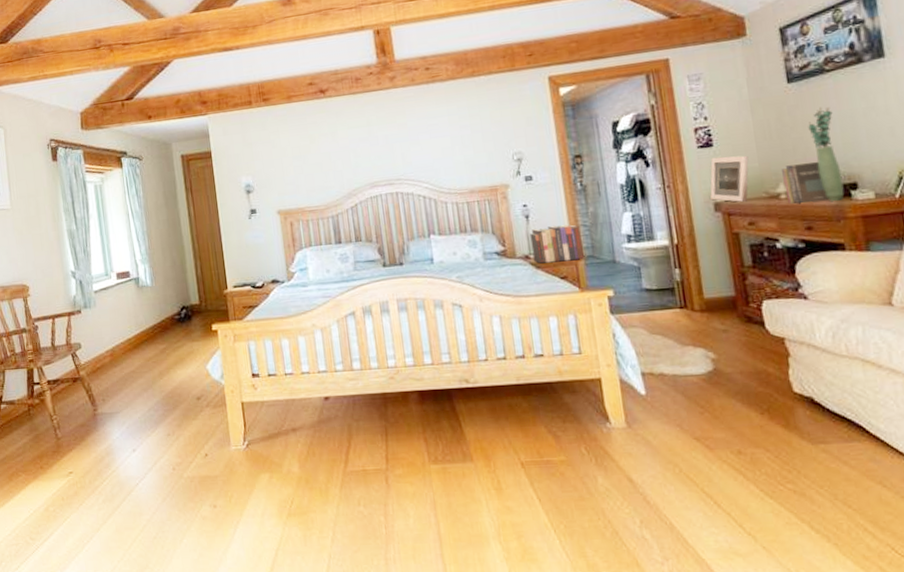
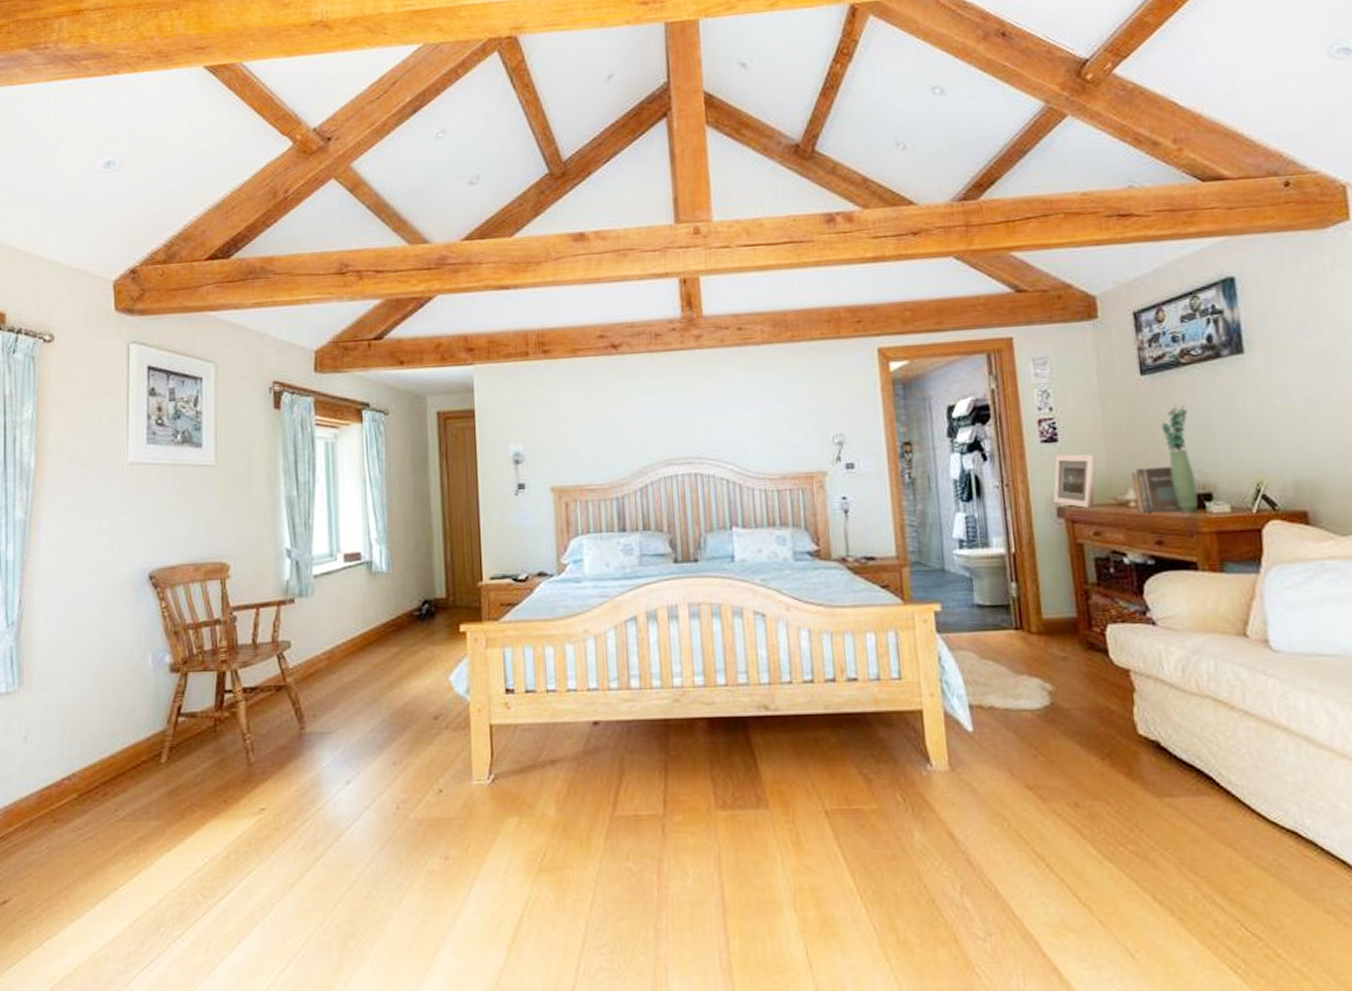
books: present [530,224,585,264] -> none [848,523,911,568]

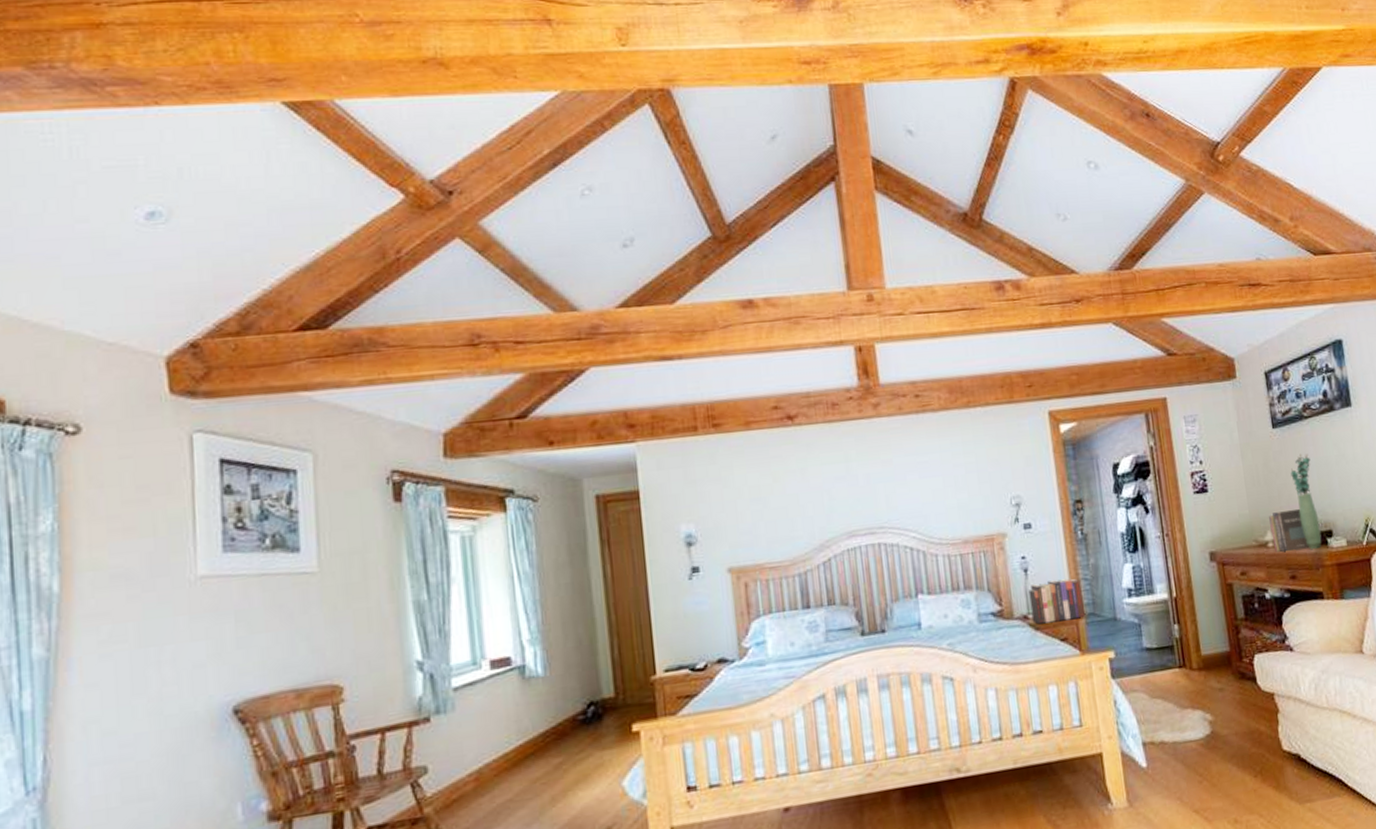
books: none [848,523,911,568] -> present [1028,578,1086,625]
picture frame: present [1053,454,1097,509] -> none [1205,502,1240,552]

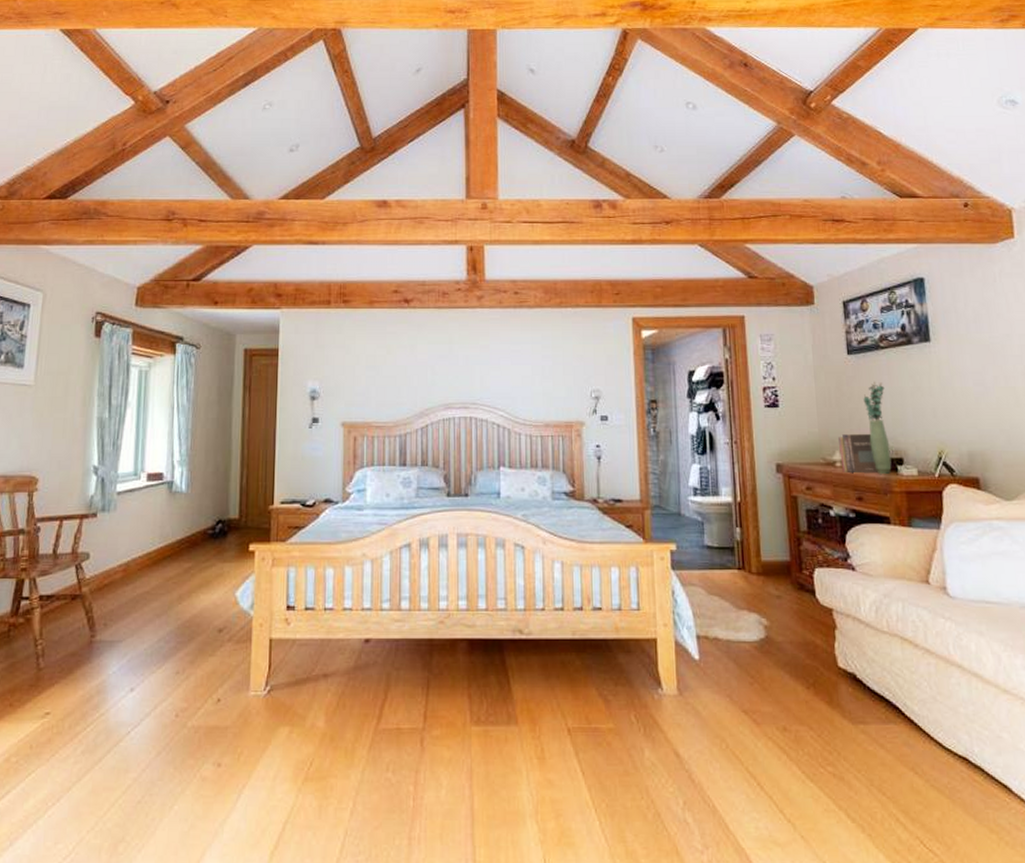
books: present [1028,578,1086,625] -> none [600,471,652,509]

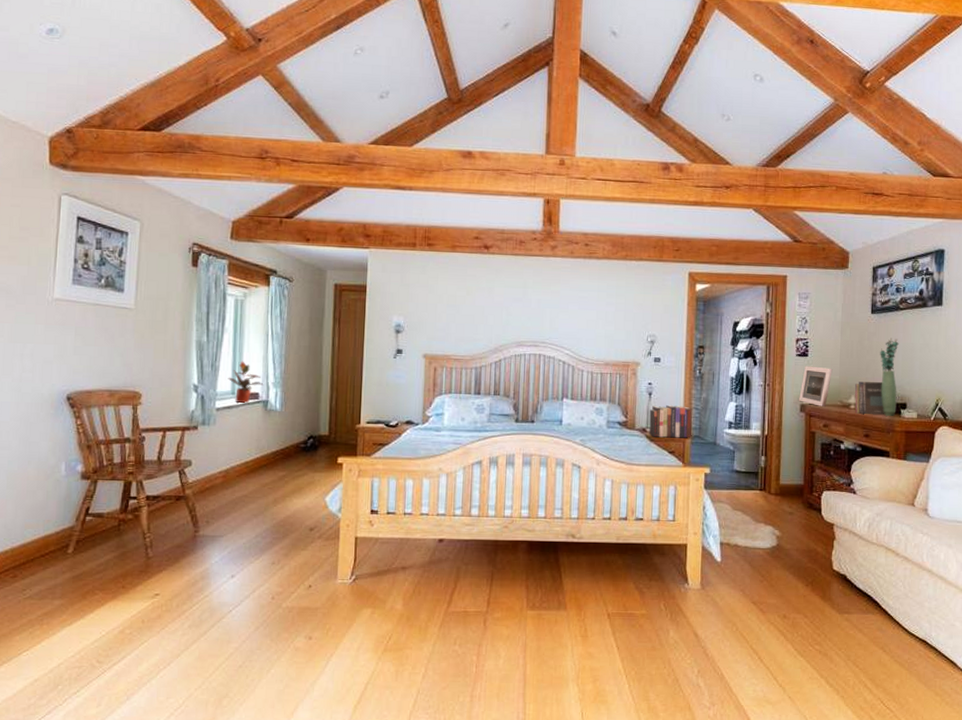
potted plant: none [130,438,169,485] -> present [227,361,264,403]
books: none [600,471,652,509] -> present [649,405,692,439]
picture frame: none [773,418,810,467] -> present [799,366,833,408]

